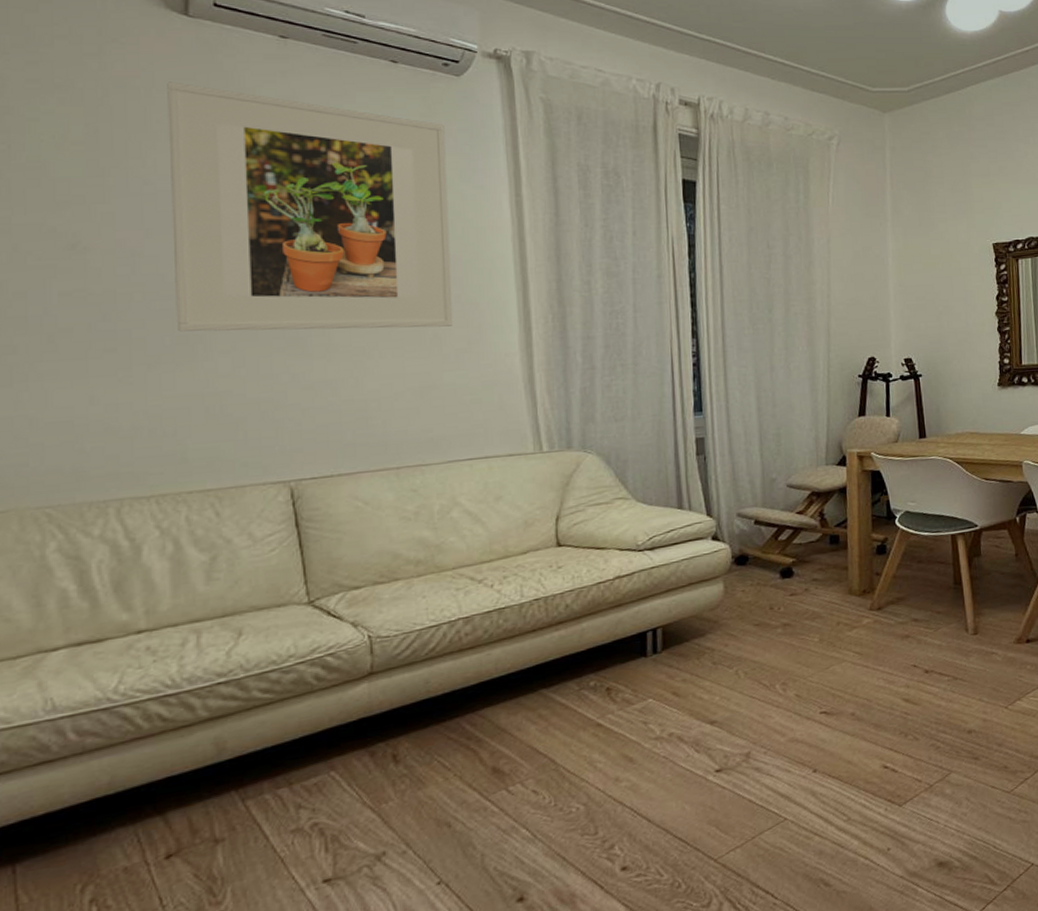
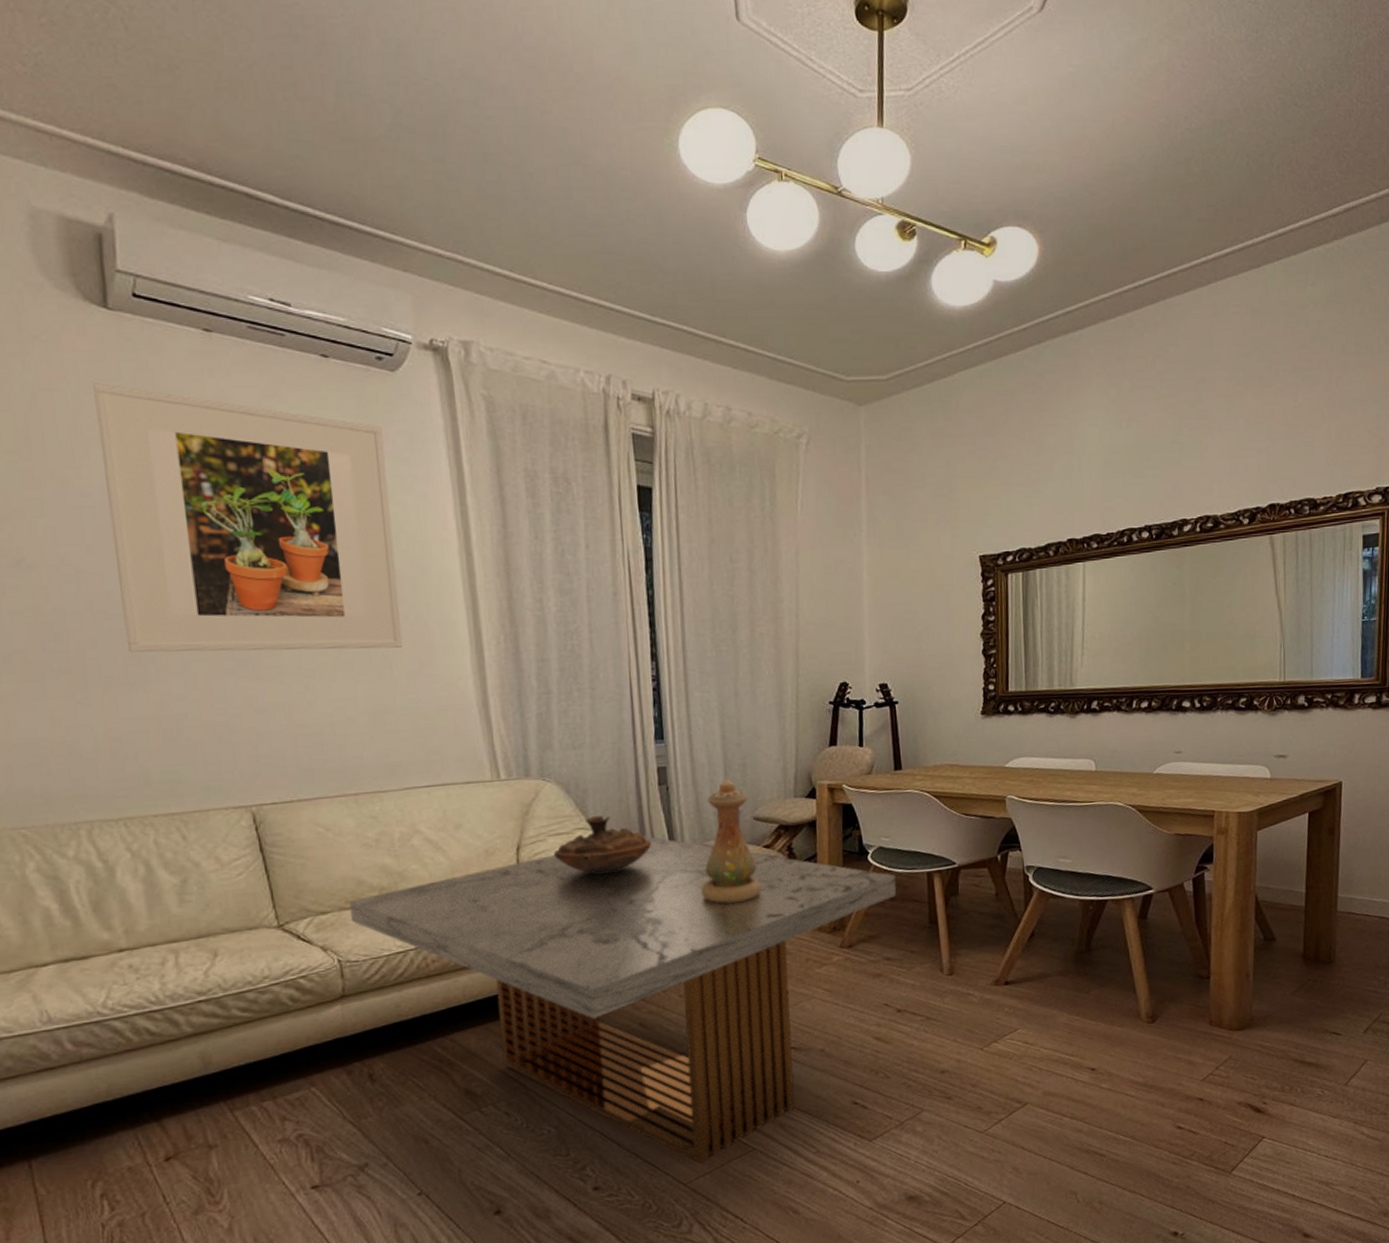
coffee table: none [384,504,923,837] -> present [350,836,897,1164]
decorative bowl: none [593,484,688,542] -> present [554,815,651,873]
vase: none [736,448,795,569] -> present [701,778,762,904]

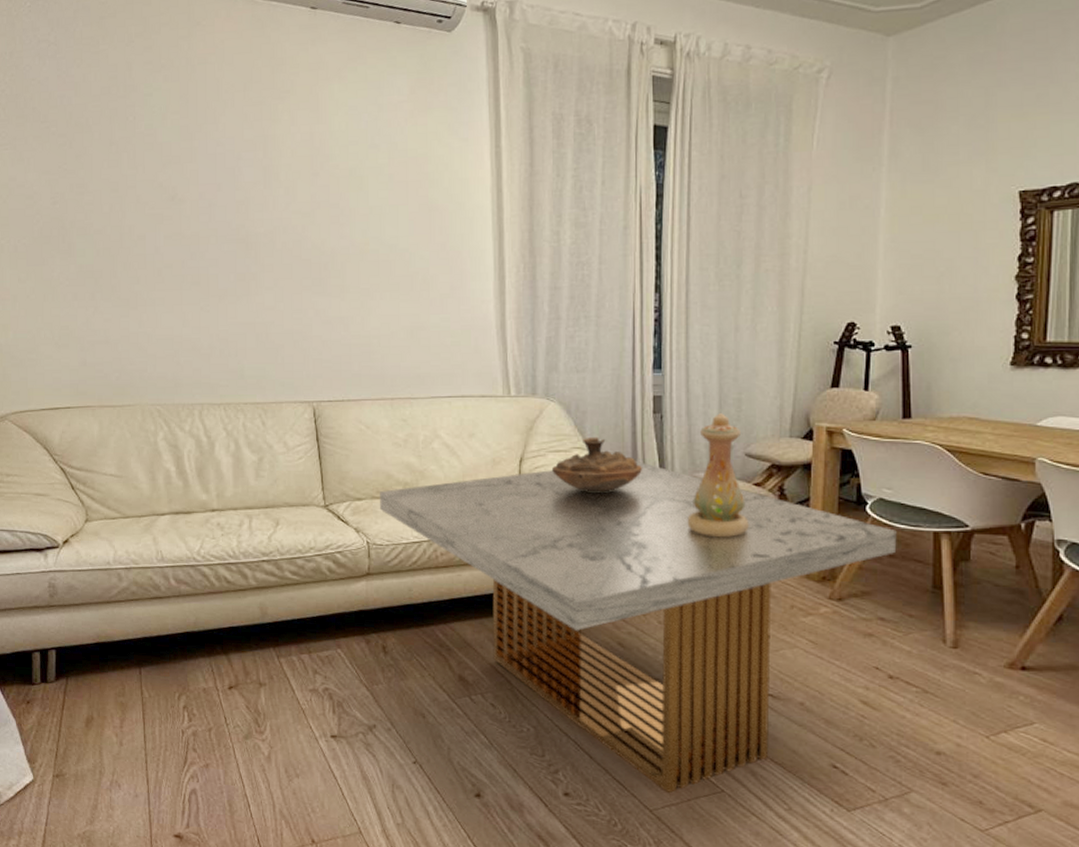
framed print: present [93,383,403,653] -> none [232,56,440,273]

